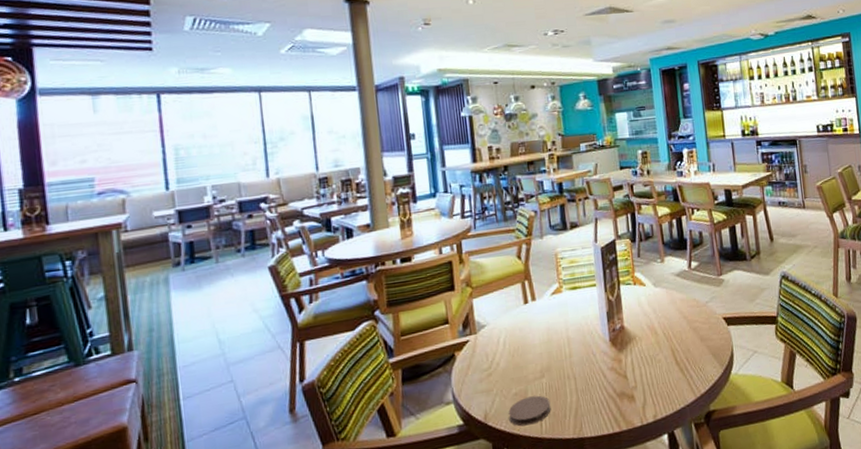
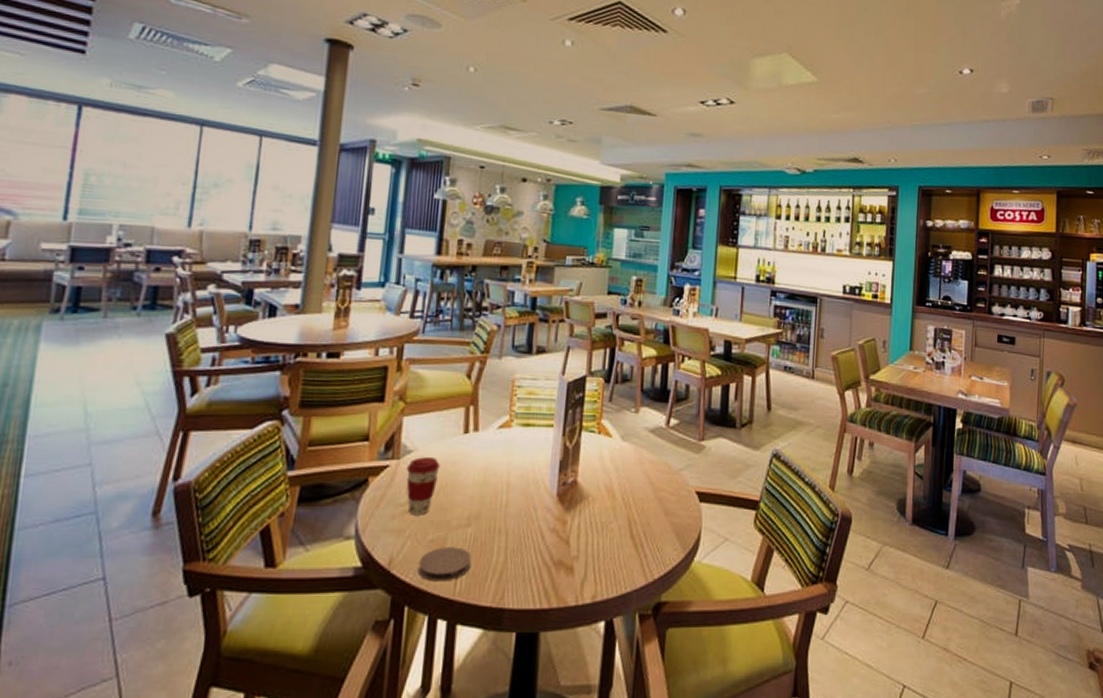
coffee cup: none [483,327,511,377] -> present [406,457,440,515]

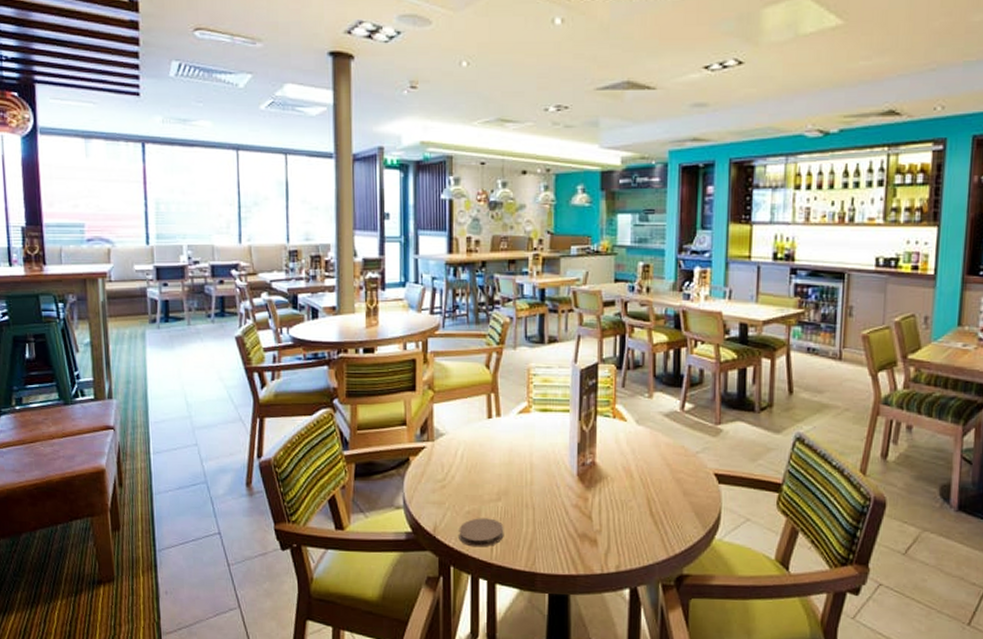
coffee cup: present [406,457,440,515] -> none [440,440,469,490]

